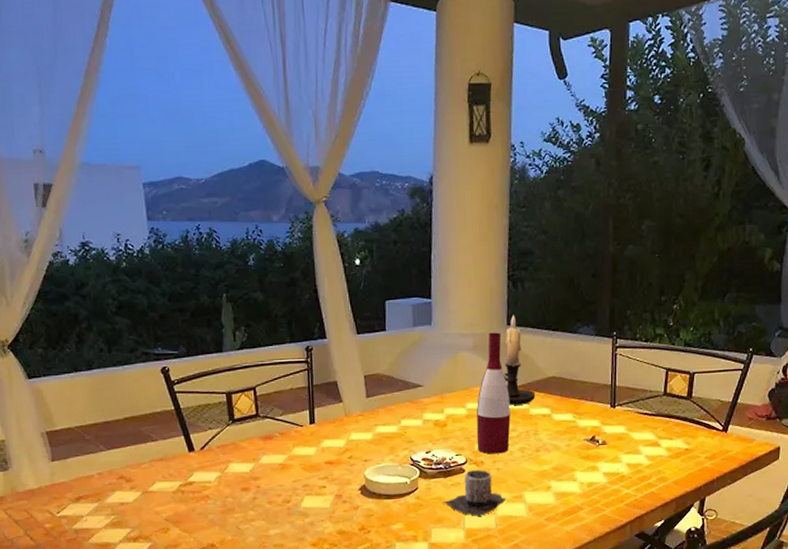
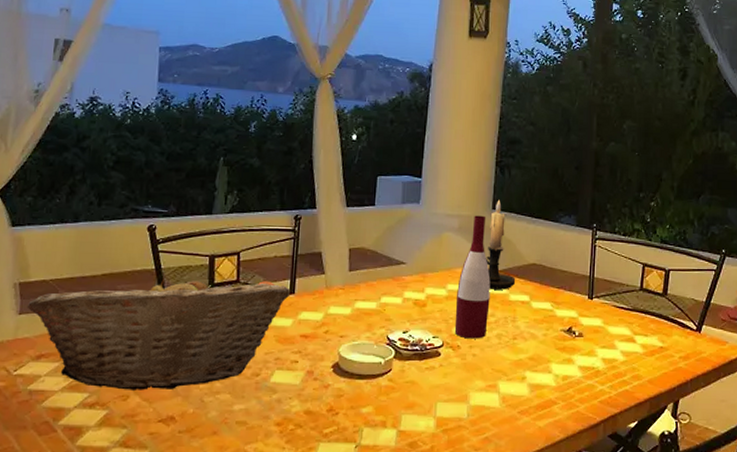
fruit basket: none [57,411,311,524] -> present [27,272,291,390]
mug: present [442,470,507,516] -> none [414,354,481,404]

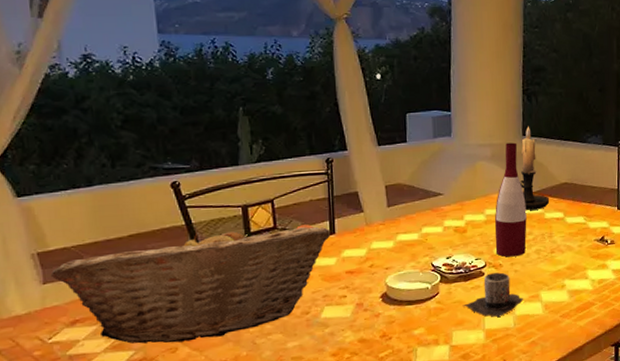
mug: none [414,354,481,404] -> present [462,272,524,317]

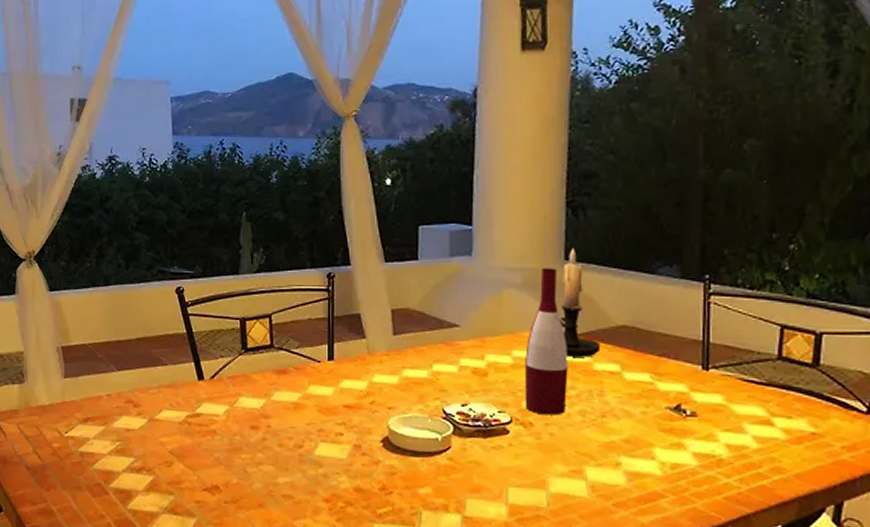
fruit basket: present [50,224,331,344] -> none [70,336,329,458]
mug: present [462,272,524,317] -> none [479,432,562,490]

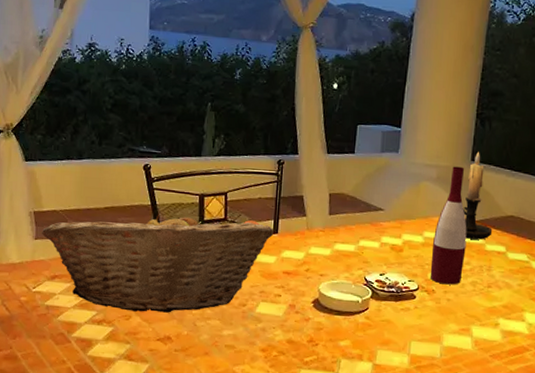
fruit basket: none [70,336,329,458] -> present [41,207,274,313]

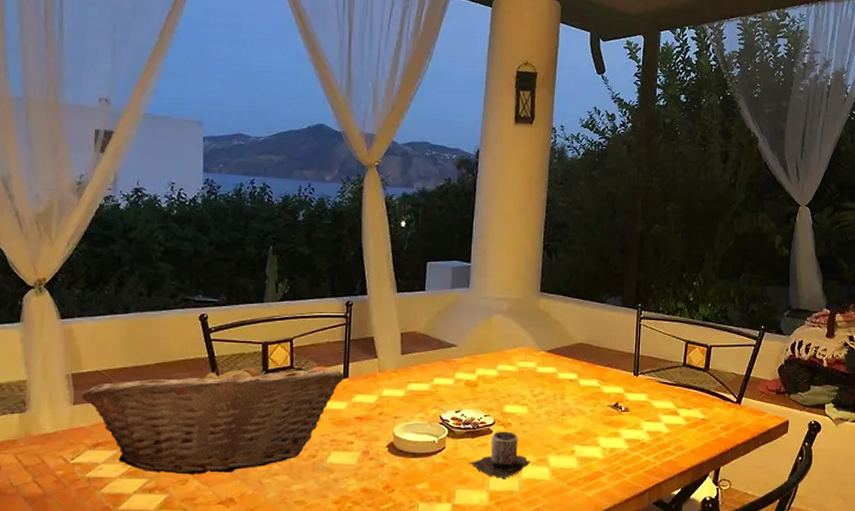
mug: none [390,297,454,344] -> present [468,431,531,478]
wine bottle: present [430,166,467,285] -> none [505,298,540,416]
candle holder: present [462,151,493,240] -> none [534,282,564,369]

